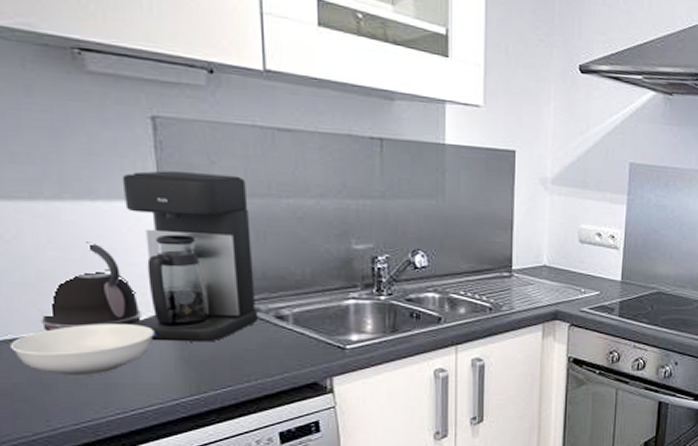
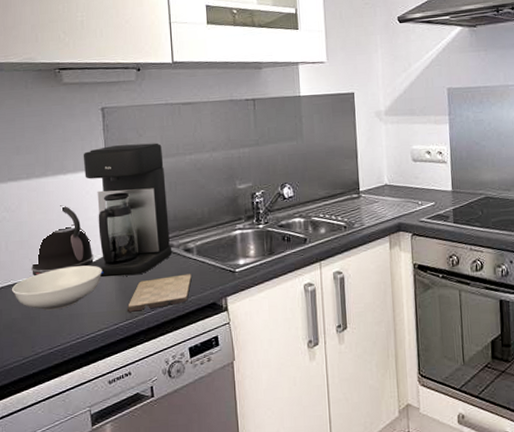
cutting board: none [191,346,285,386] -> present [127,274,192,312]

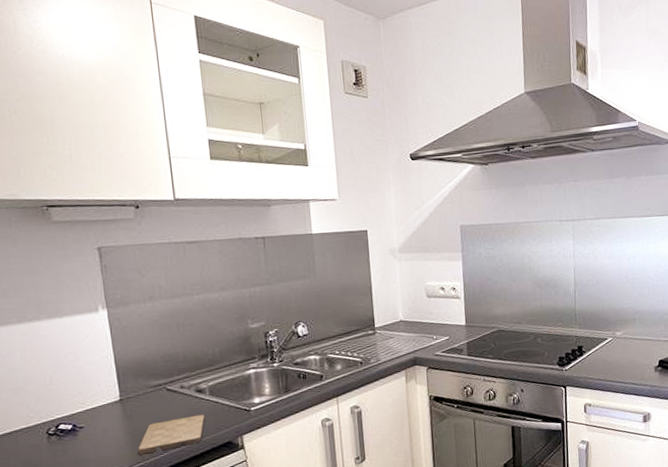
bowl: present [11,265,102,311] -> none [7,409,109,458]
kettle: present [30,205,94,276] -> none [28,349,98,424]
coffee maker: present [83,143,172,278] -> none [79,283,183,422]

